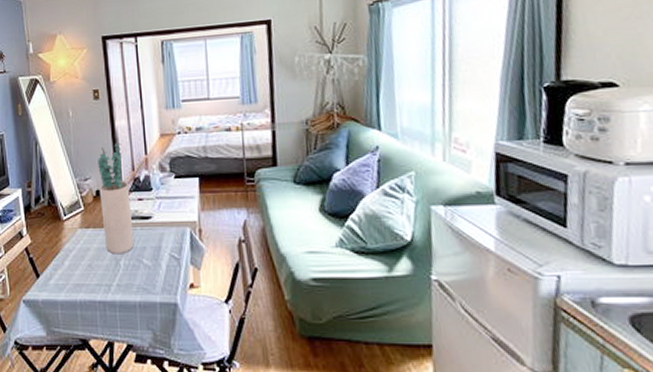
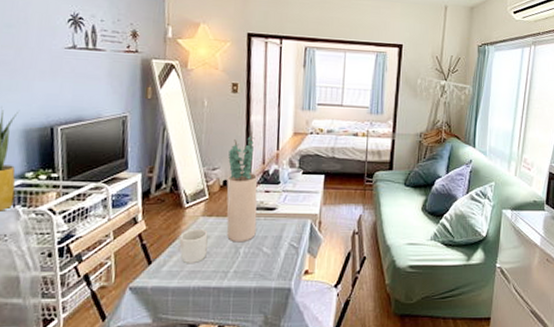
mug: none [62,240,89,277] -> present [179,228,208,264]

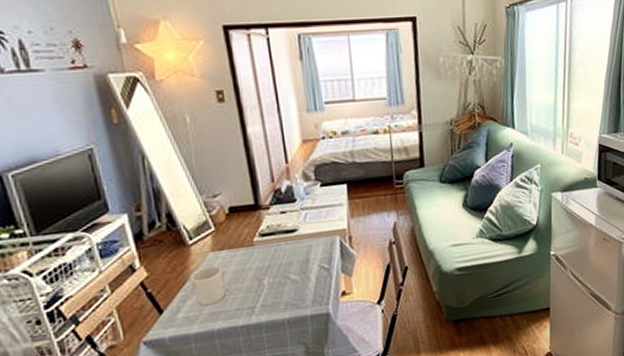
vase: present [226,131,258,243] -> none [228,145,279,275]

